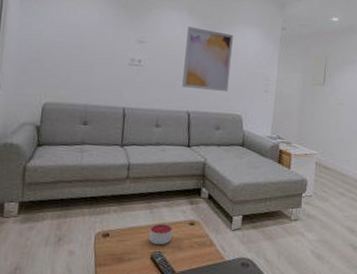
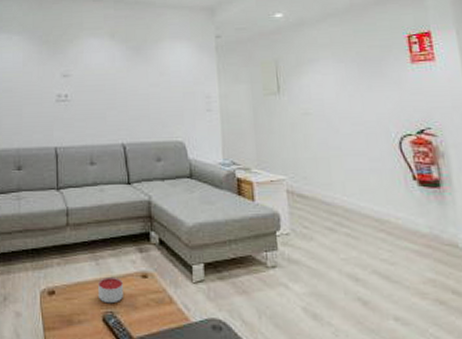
wall art: present [182,26,233,91] -> none [111,51,164,118]

